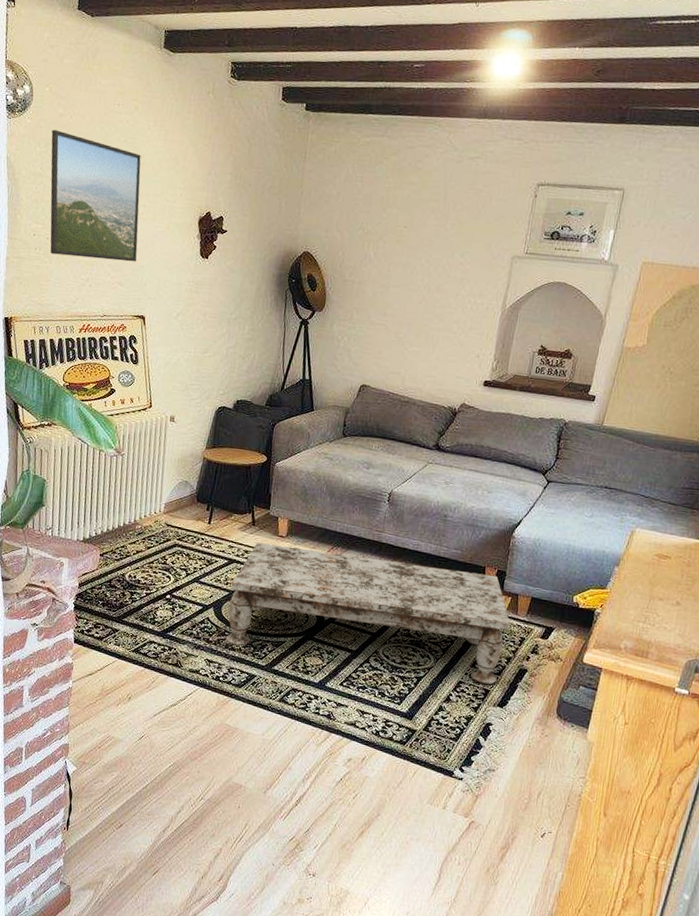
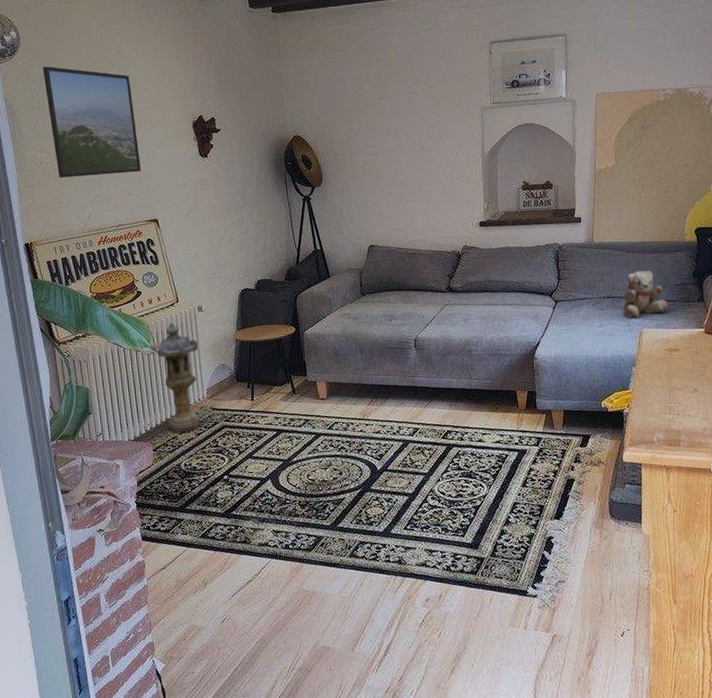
lantern: none [119,427,165,543] -> present [156,322,201,433]
coffee table: present [225,542,510,685] -> none [284,397,550,511]
teddy bear: none [618,465,670,515] -> present [623,270,669,318]

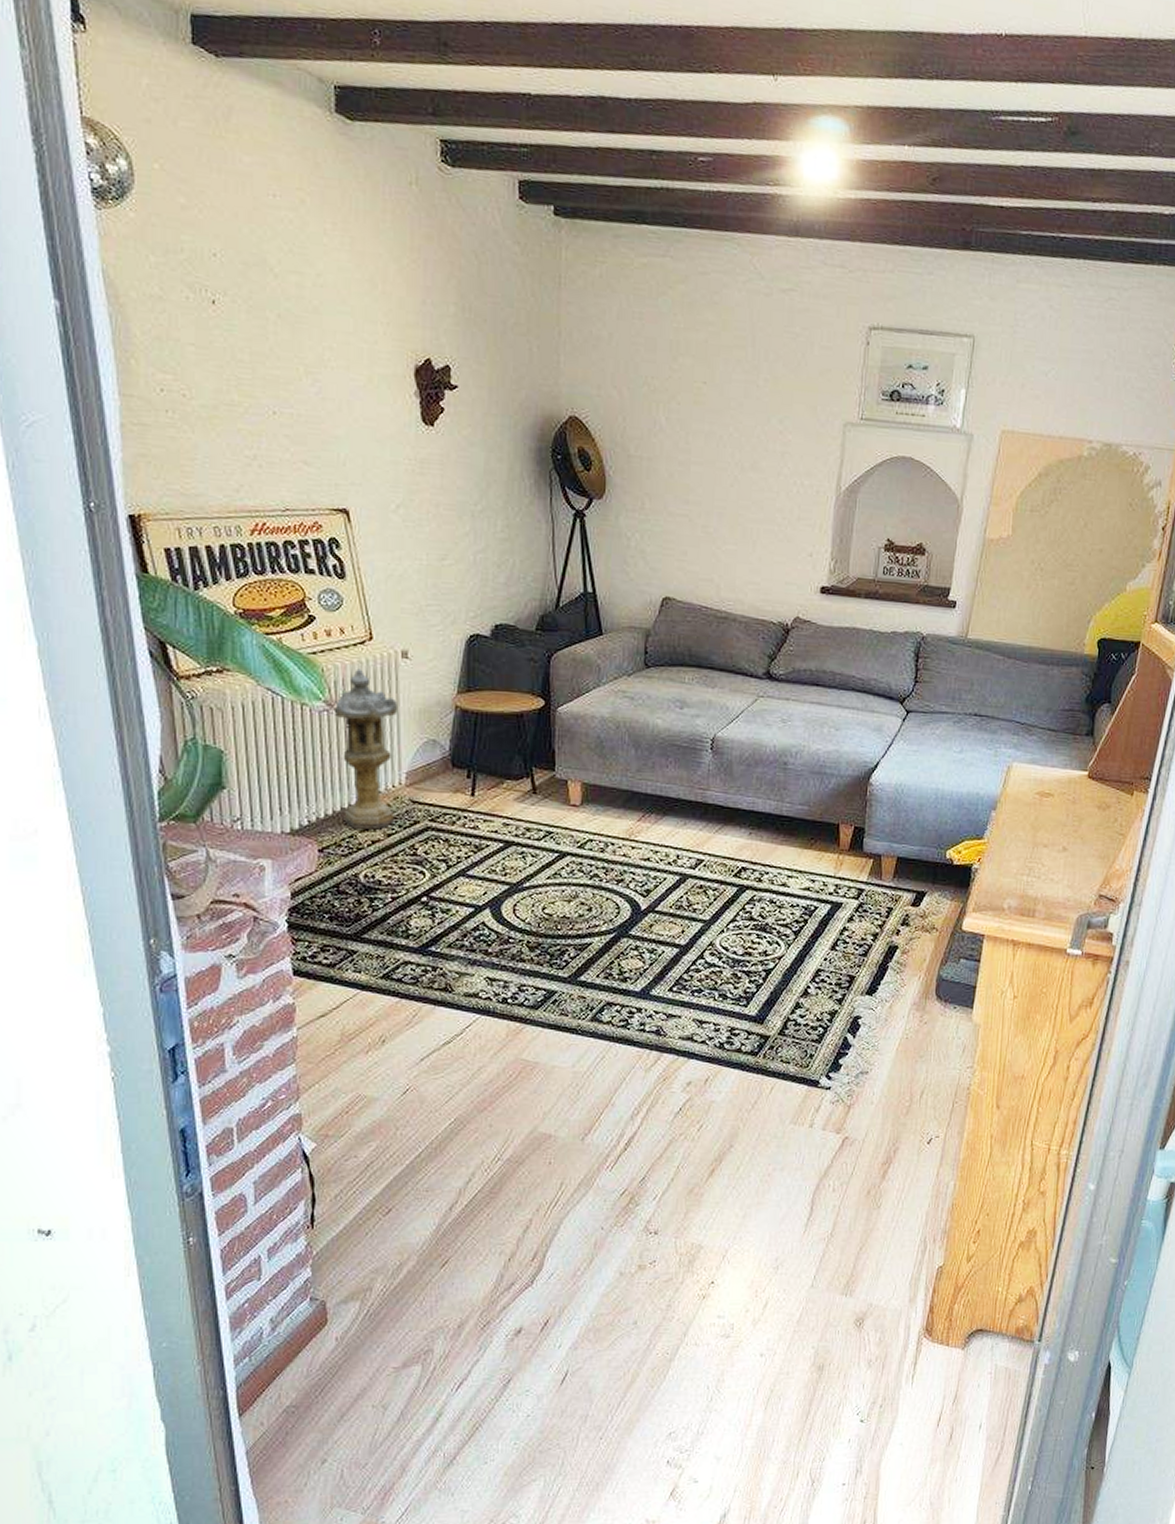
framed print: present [43,66,142,178] -> none [171,229,328,431]
teddy bear: present [623,270,669,318] -> none [991,684,1050,747]

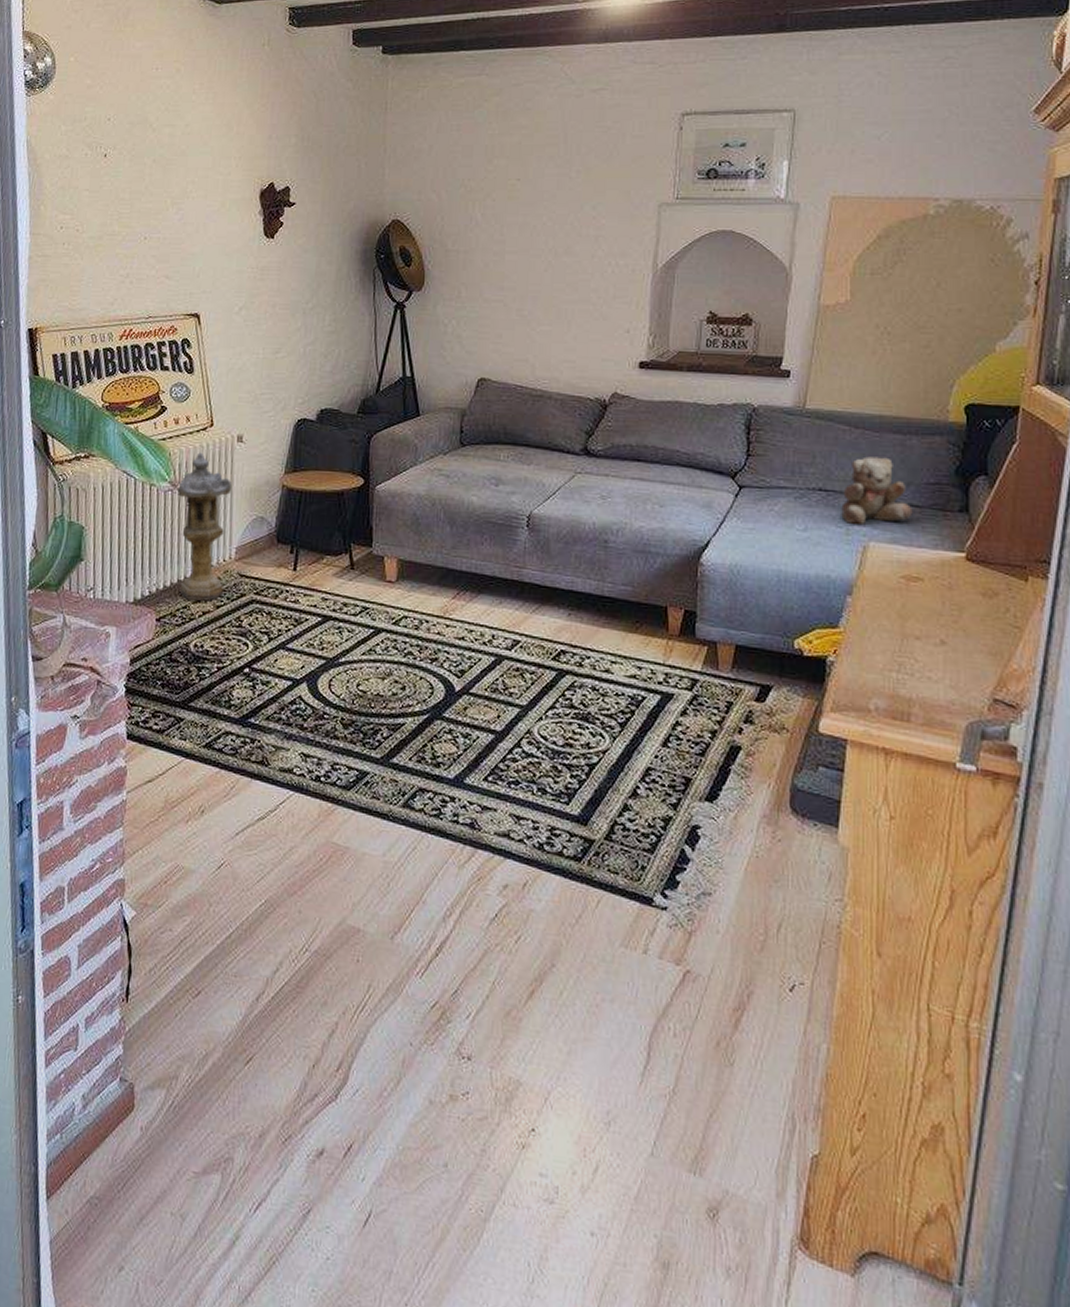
teddy bear: none [991,684,1050,747] -> present [841,456,913,524]

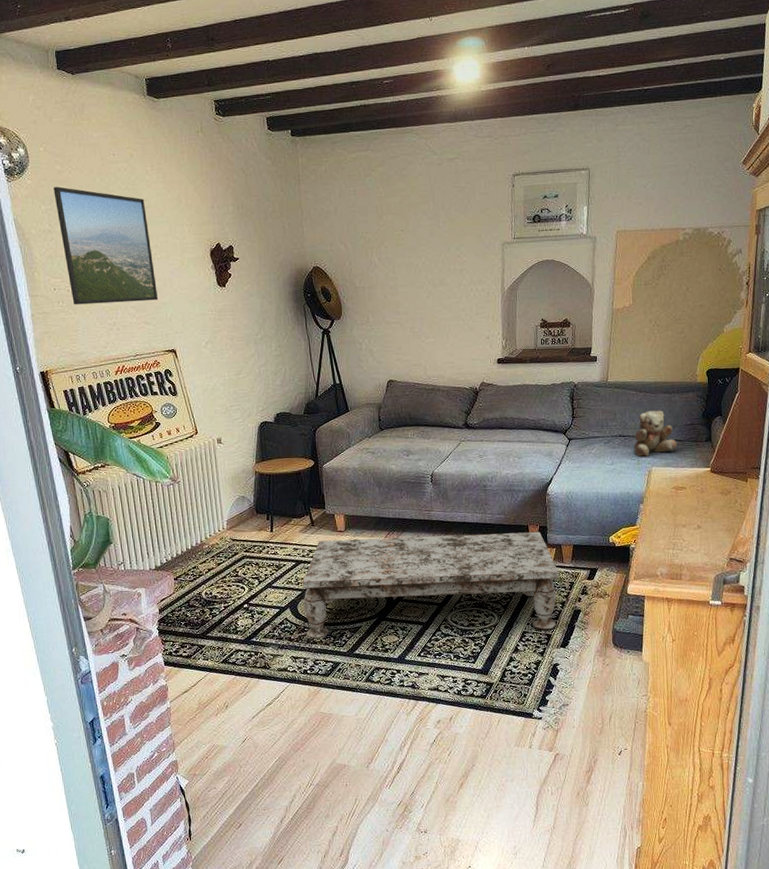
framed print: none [78,104,187,250] -> present [53,186,159,305]
lantern: present [175,452,233,602] -> none [175,454,221,563]
coffee table: none [325,591,710,770] -> present [303,531,559,638]

